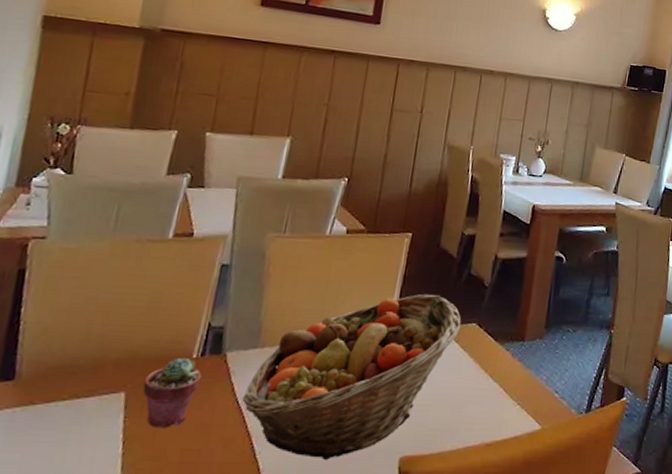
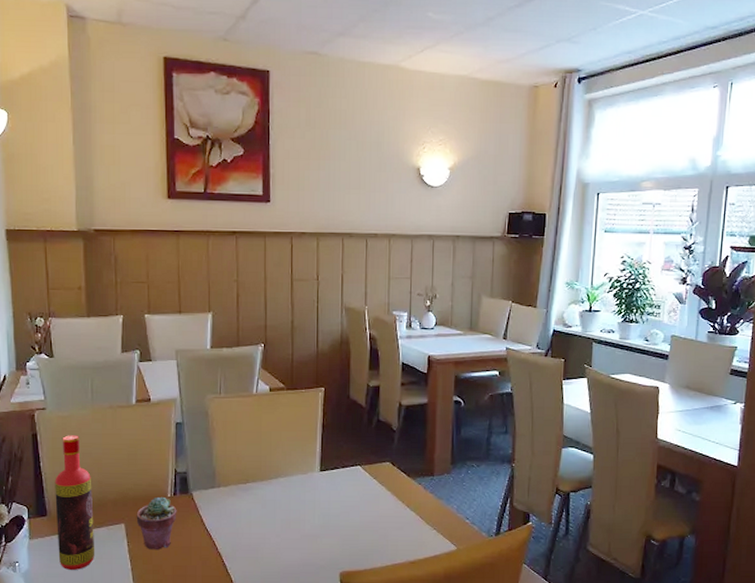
bottle: none [17,273,91,457] -> present [55,435,95,571]
fruit basket: present [242,293,462,460] -> none [210,439,378,574]

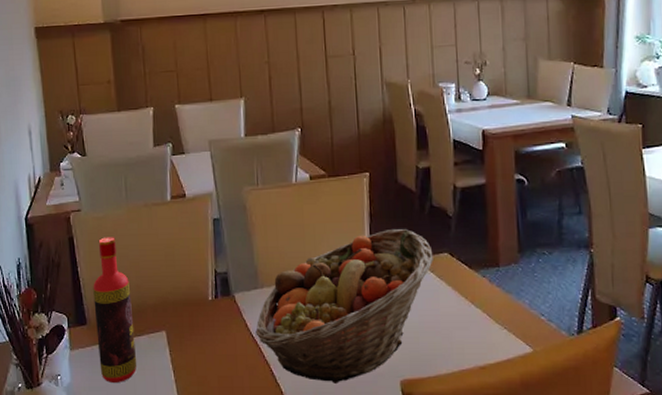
potted succulent: present [136,496,177,551] -> none [177,300,220,360]
fruit basket: none [210,439,378,574] -> present [255,228,435,383]

